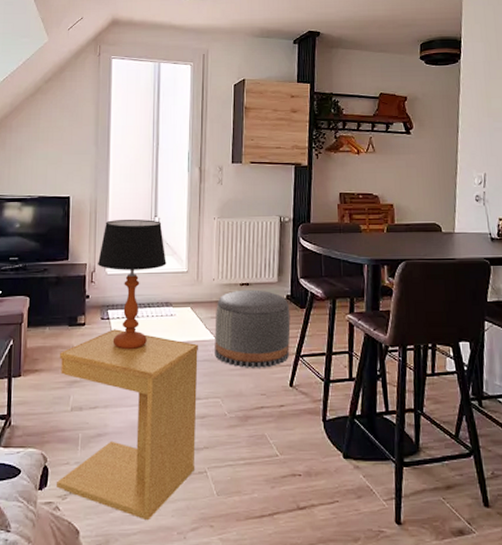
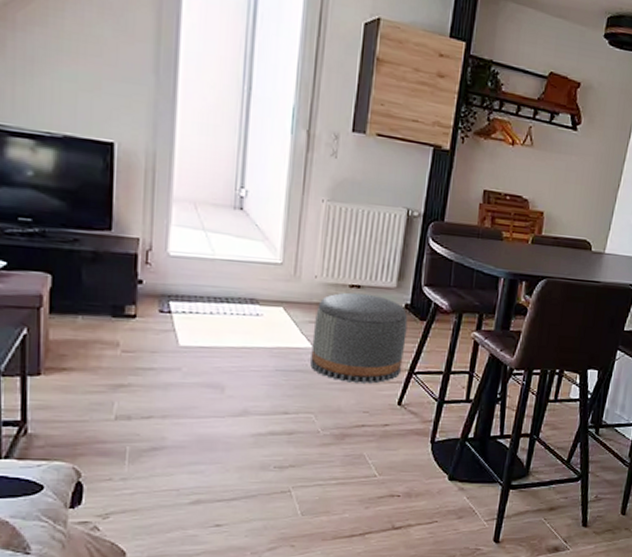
side table: present [56,329,198,521] -> none [93,325,290,541]
table lamp: present [97,219,167,350] -> none [154,184,254,353]

